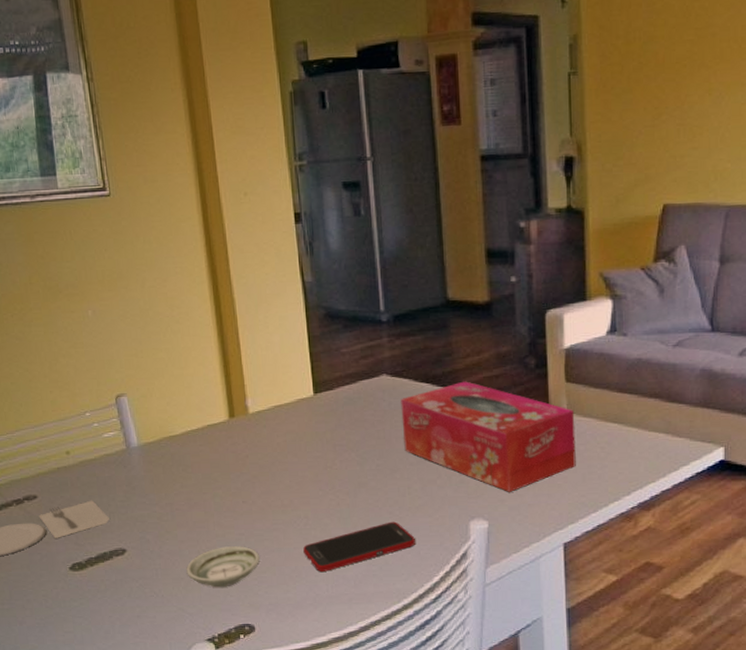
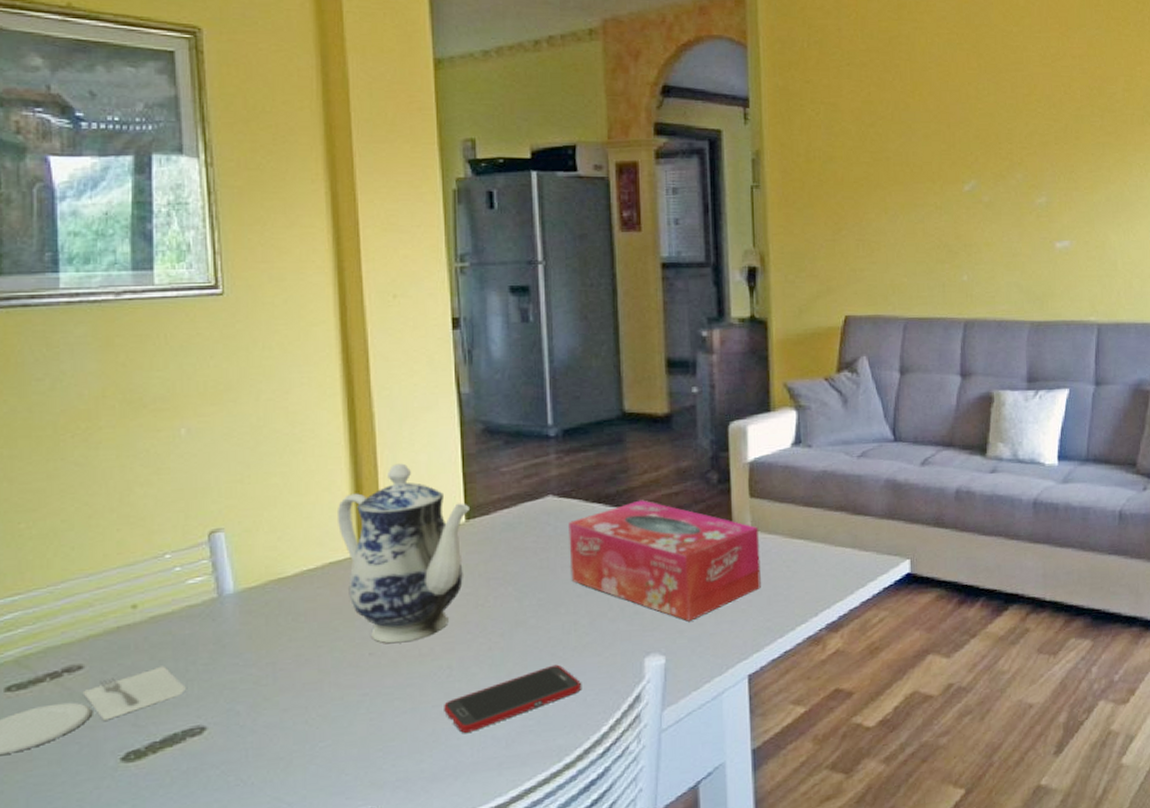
saucer: present [186,546,260,588] -> none [288,709,387,766]
teapot: none [211,343,316,495] -> present [338,463,469,644]

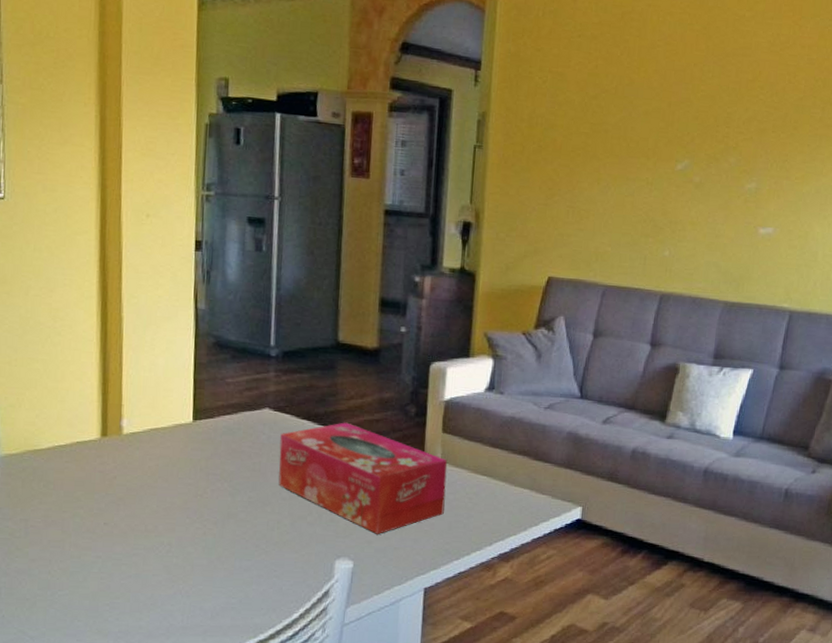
teapot: present [338,463,469,644] -> none [86,364,197,518]
cell phone: present [444,664,581,733] -> none [162,555,279,601]

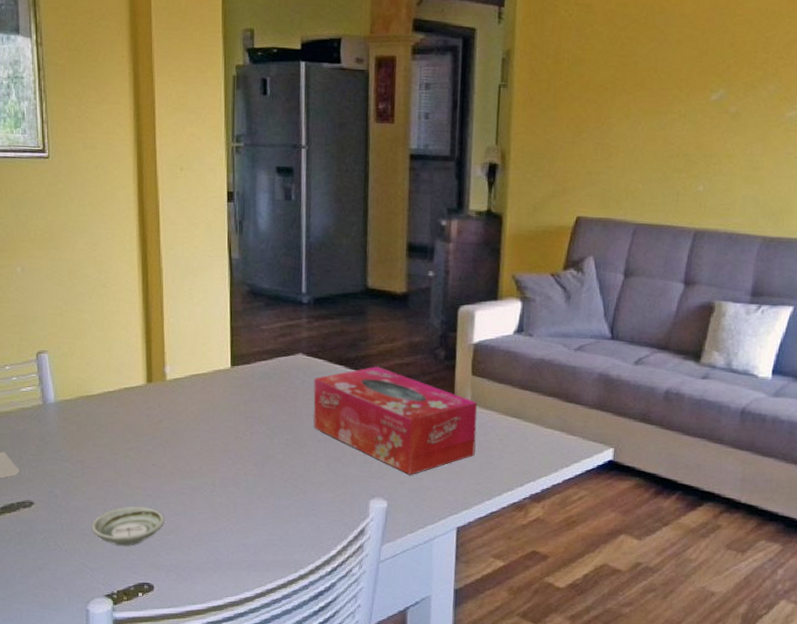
saucer: none [33,568,115,611] -> present [91,506,164,546]

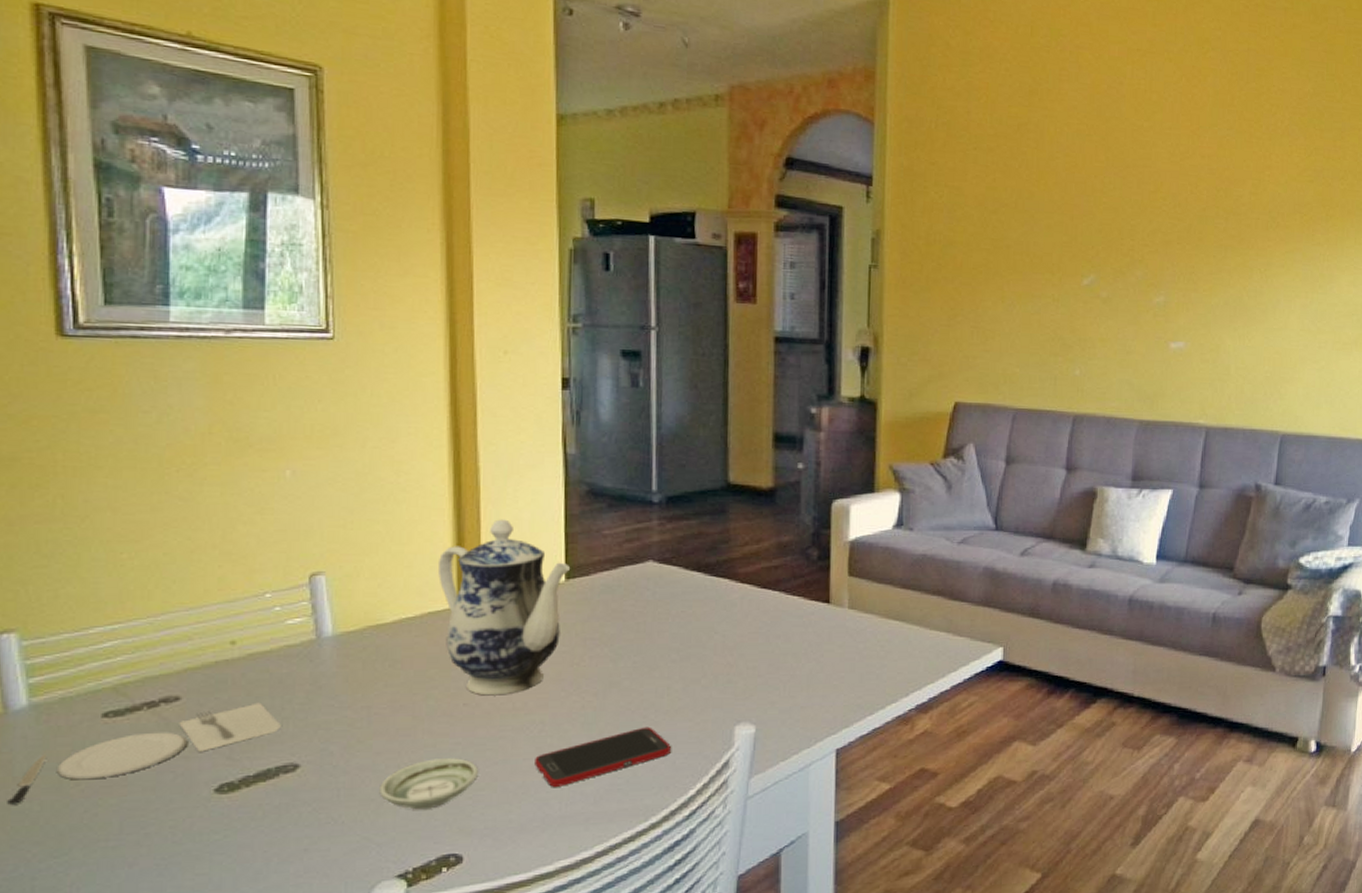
teapot: none [132,313,234,460] -> present [438,519,570,696]
cell phone: none [208,494,316,538] -> present [535,727,671,787]
tissue box: present [313,366,478,475] -> none [666,571,856,693]

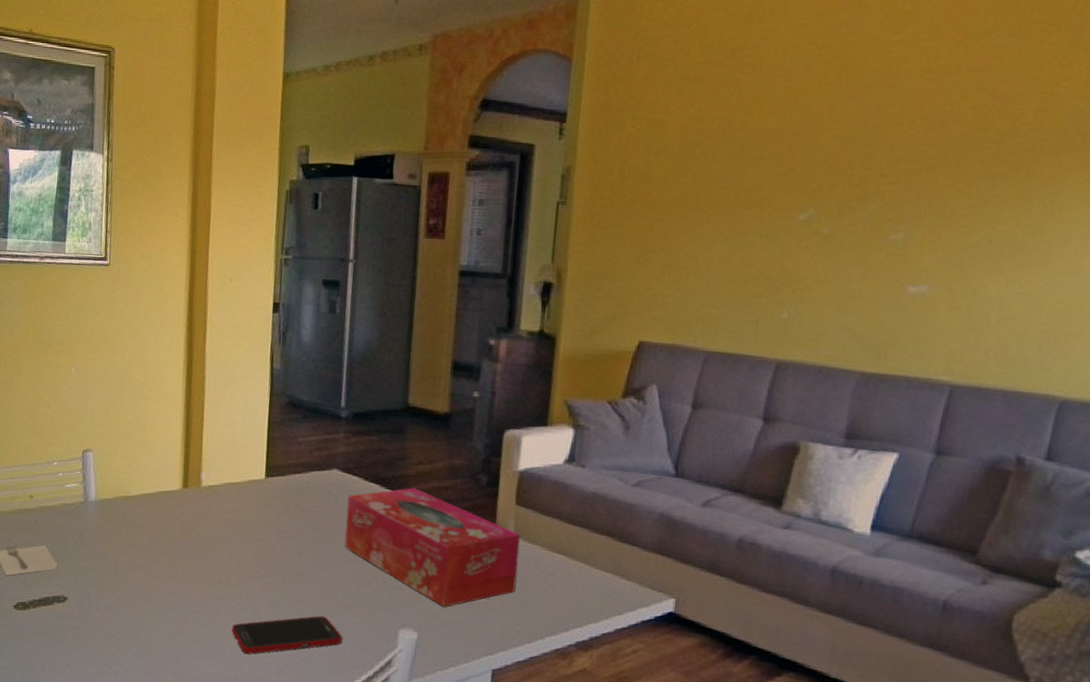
saucer: present [379,758,478,810] -> none [119,611,189,652]
teapot: present [438,519,570,696] -> none [170,420,269,568]
tissue box: none [666,571,856,693] -> present [344,487,521,607]

